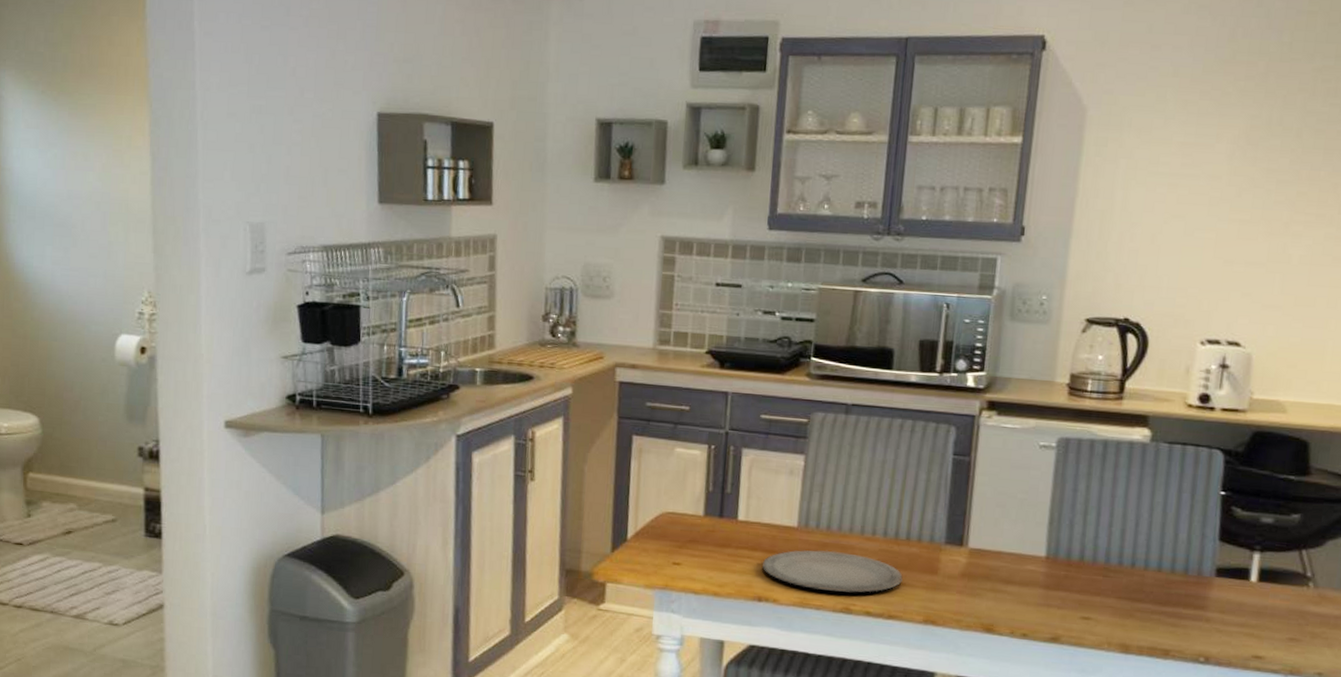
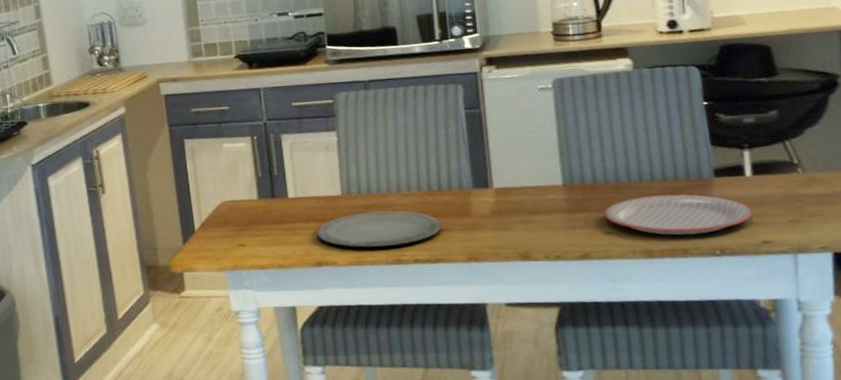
plate: none [1085,584,1249,637] -> present [605,194,752,236]

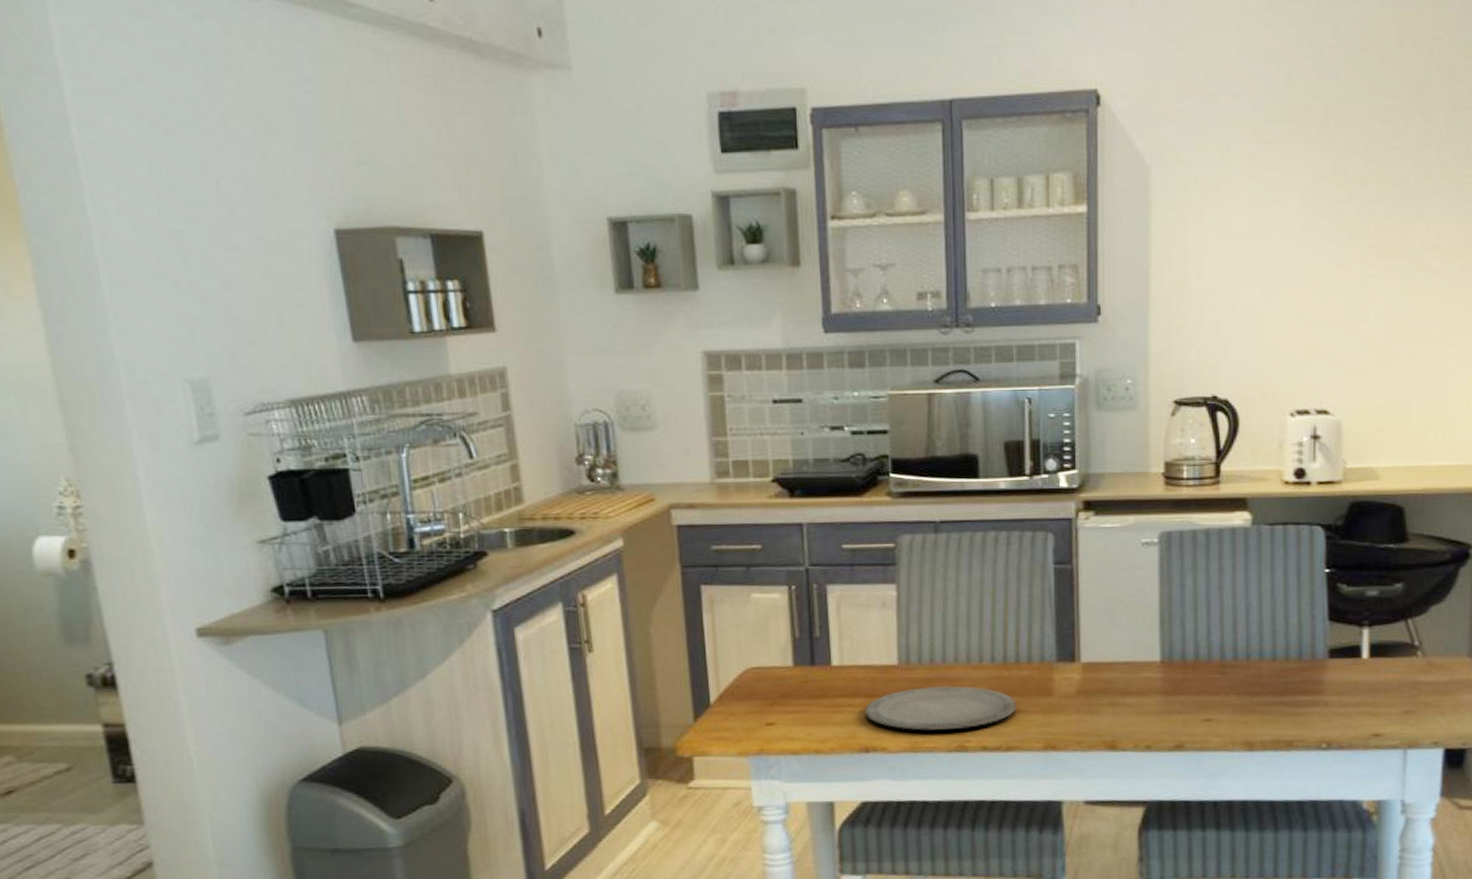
plate: present [605,194,752,236] -> none [1205,676,1365,725]

